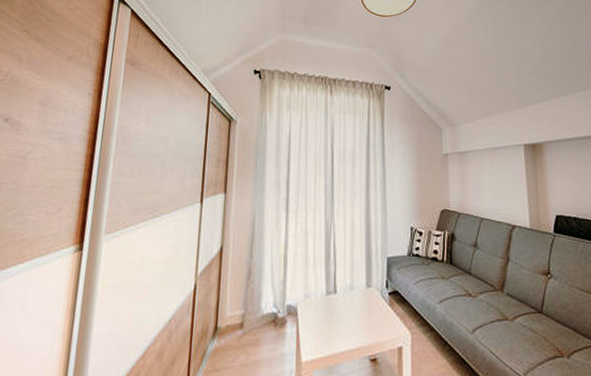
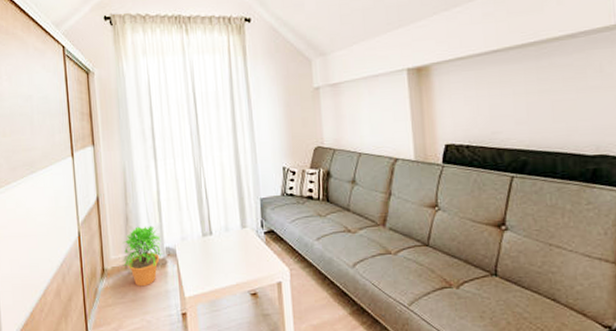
potted plant: none [238,281,284,349] -> present [123,226,163,287]

